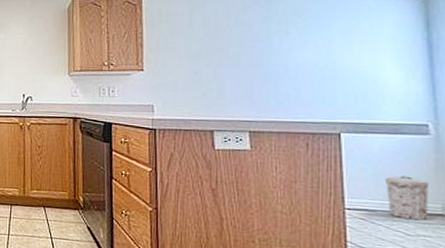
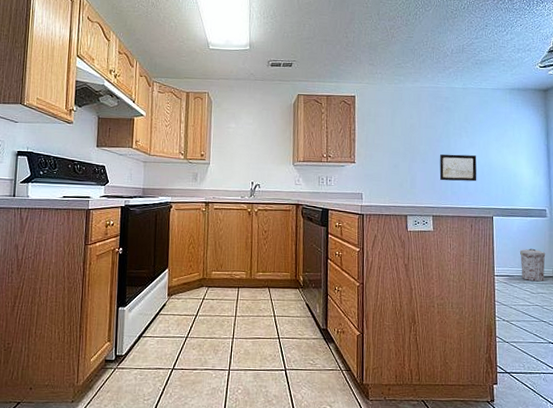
wall art: none [258,56,314,89] -> present [439,154,477,182]

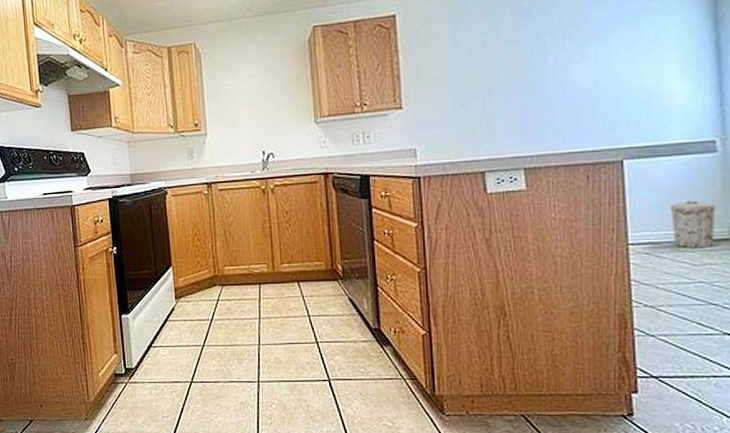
wall art: present [439,154,477,182] -> none [532,73,594,118]

